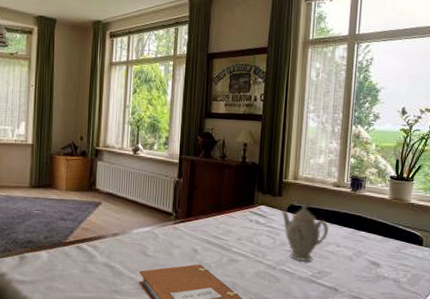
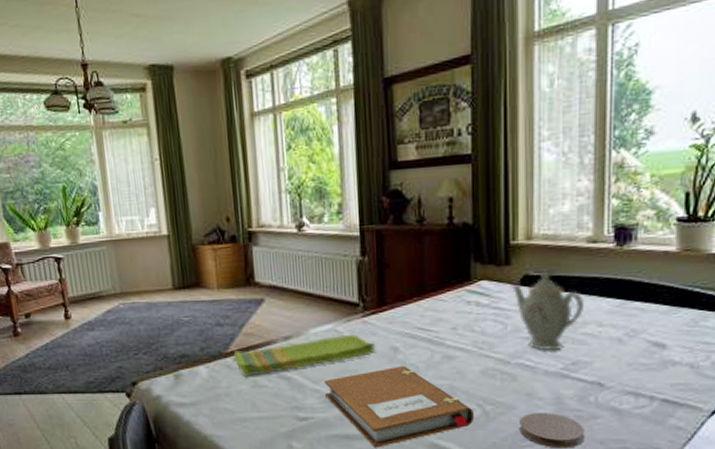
dish towel: none [70,236,181,263] -> present [233,334,375,376]

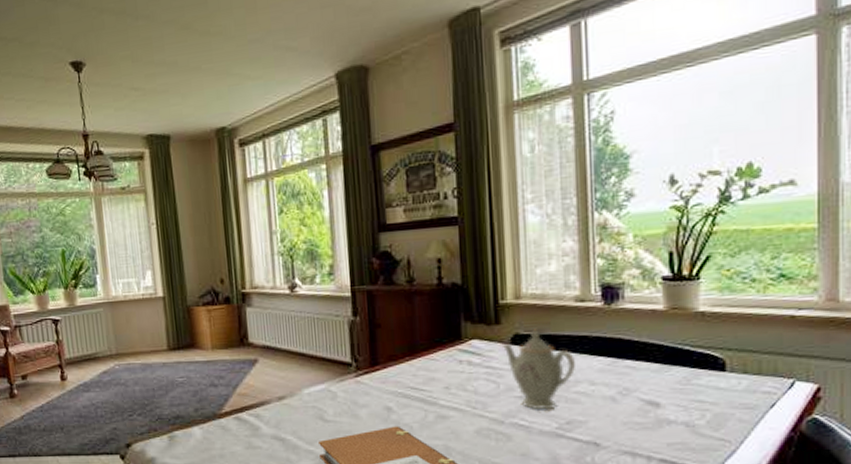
dish towel: present [233,334,375,376] -> none [227,394,369,438]

